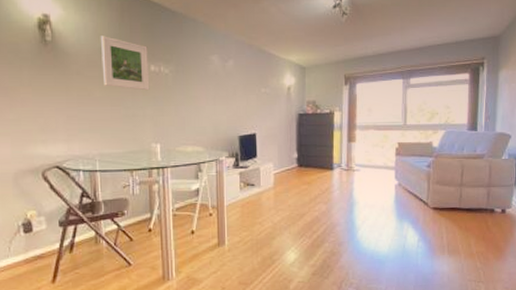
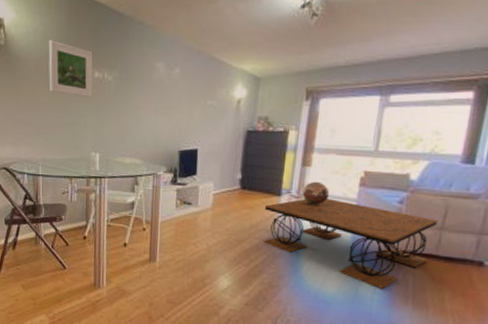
coffee table: none [321,168,457,243] -> present [264,198,437,290]
decorative sphere: none [351,154,373,175] -> present [302,181,330,205]

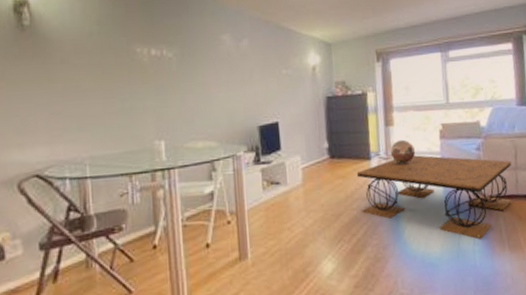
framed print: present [48,40,93,98] -> none [89,17,151,79]

